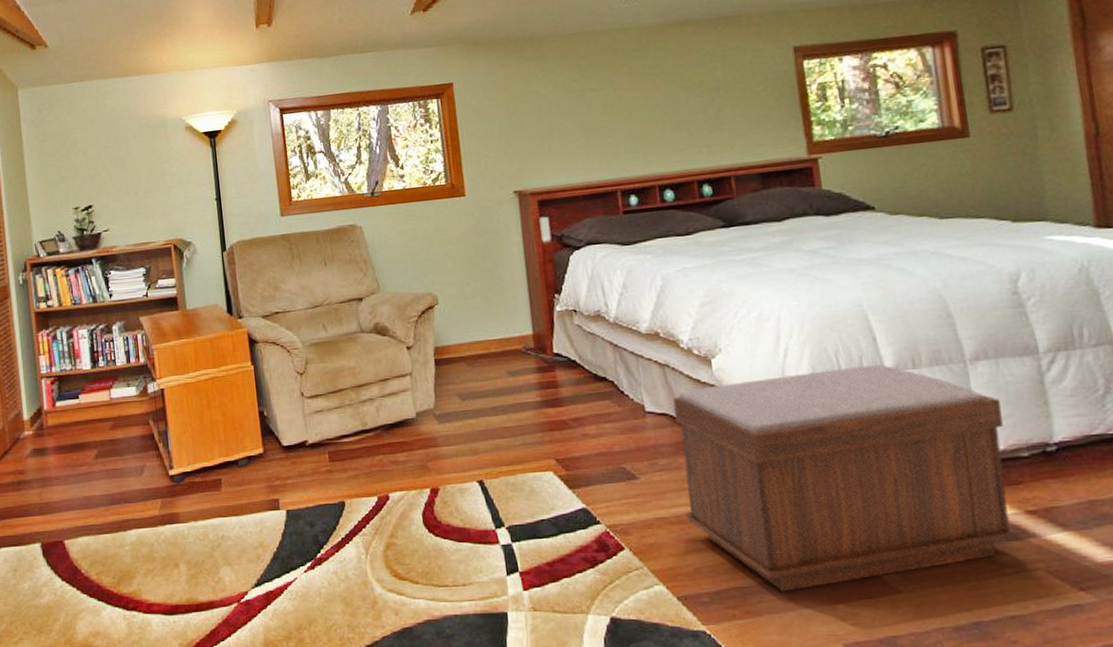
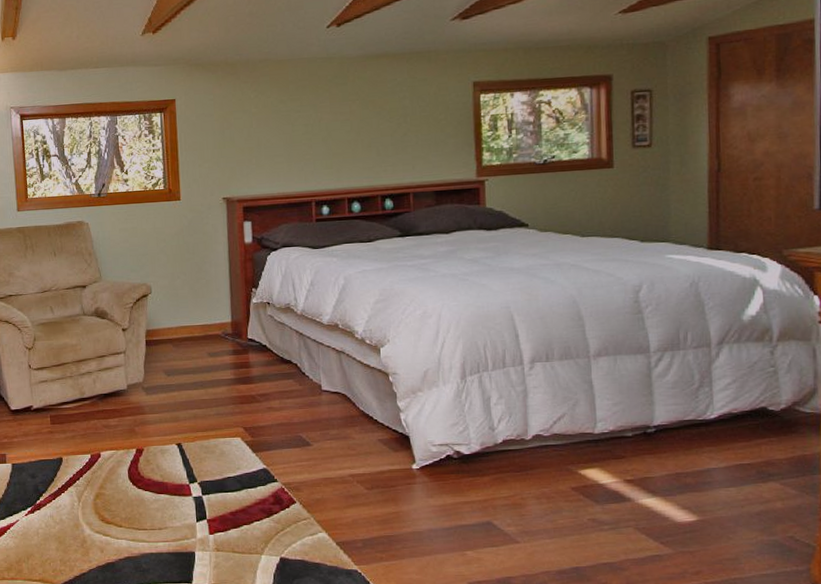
bench: present [673,364,1017,592] -> none [345,357,615,540]

